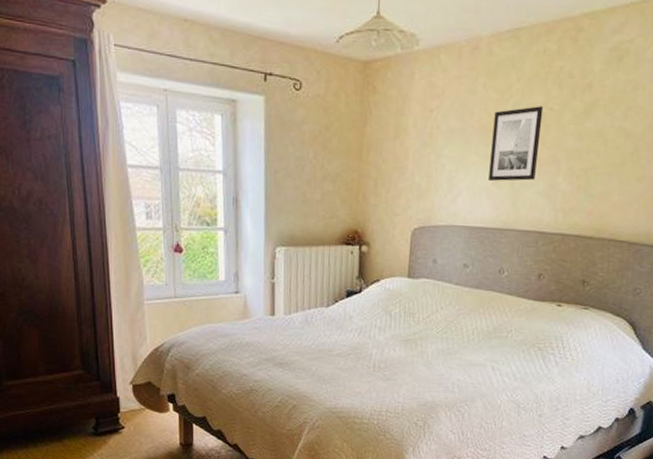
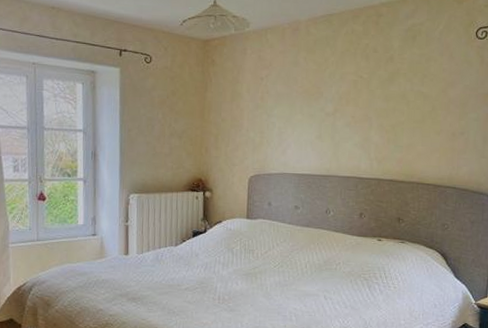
wall art: present [488,106,544,182] -> none [312,75,355,136]

